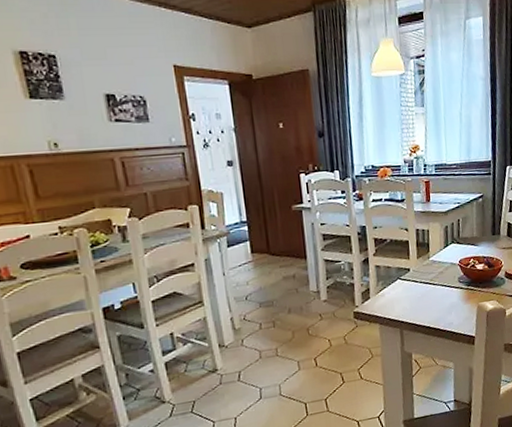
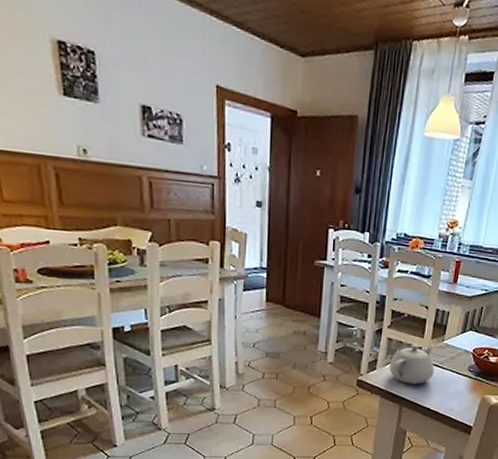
teapot: none [382,264,427,307] -> present [389,344,435,385]

